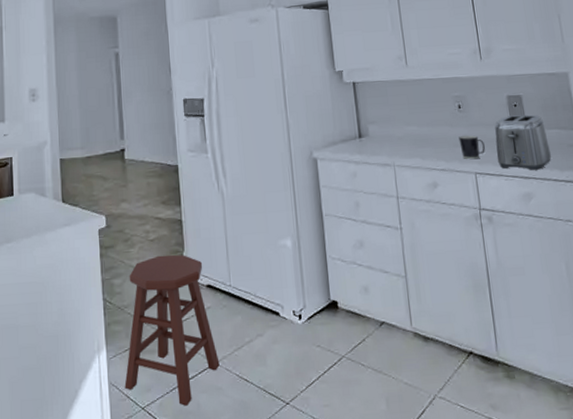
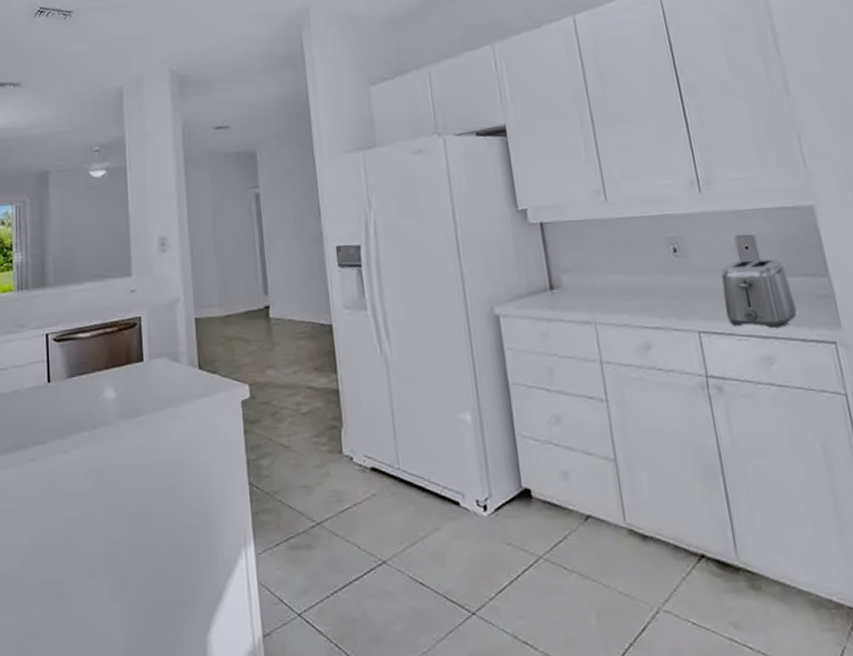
stool: present [124,255,220,406] -> none [276,431,389,613]
mug: present [458,135,485,160] -> none [675,285,710,316]

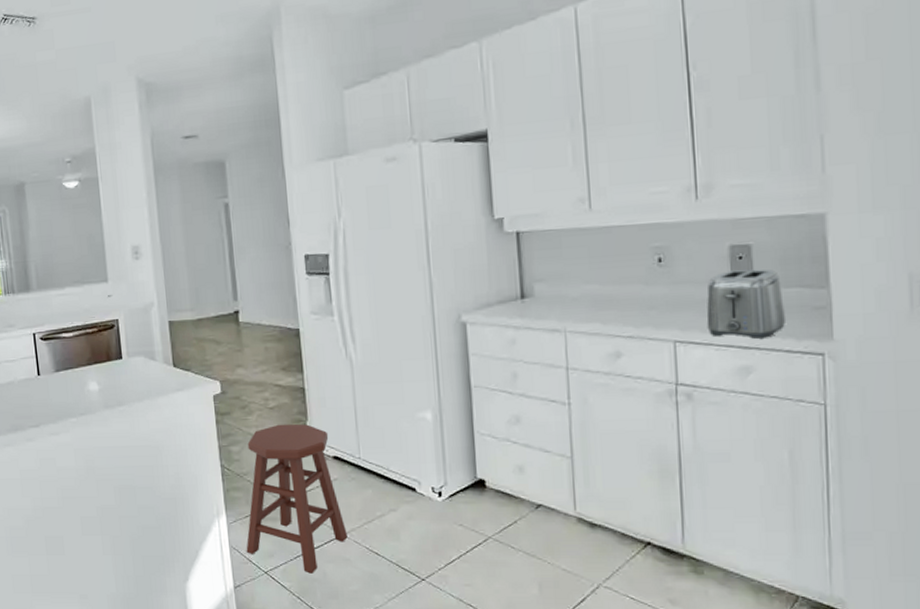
stool: none [276,431,389,613] -> present [246,424,348,574]

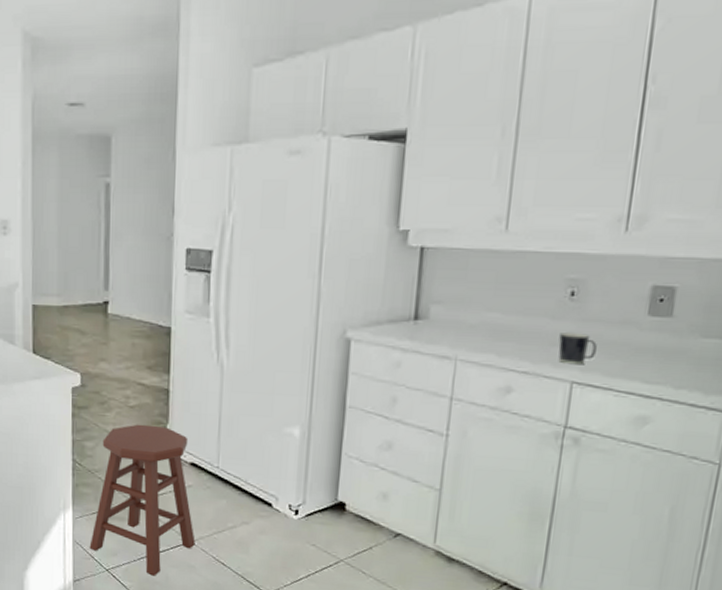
mug: none [655,295,691,325] -> present [558,333,597,365]
toaster: present [706,269,787,340] -> none [609,313,701,390]

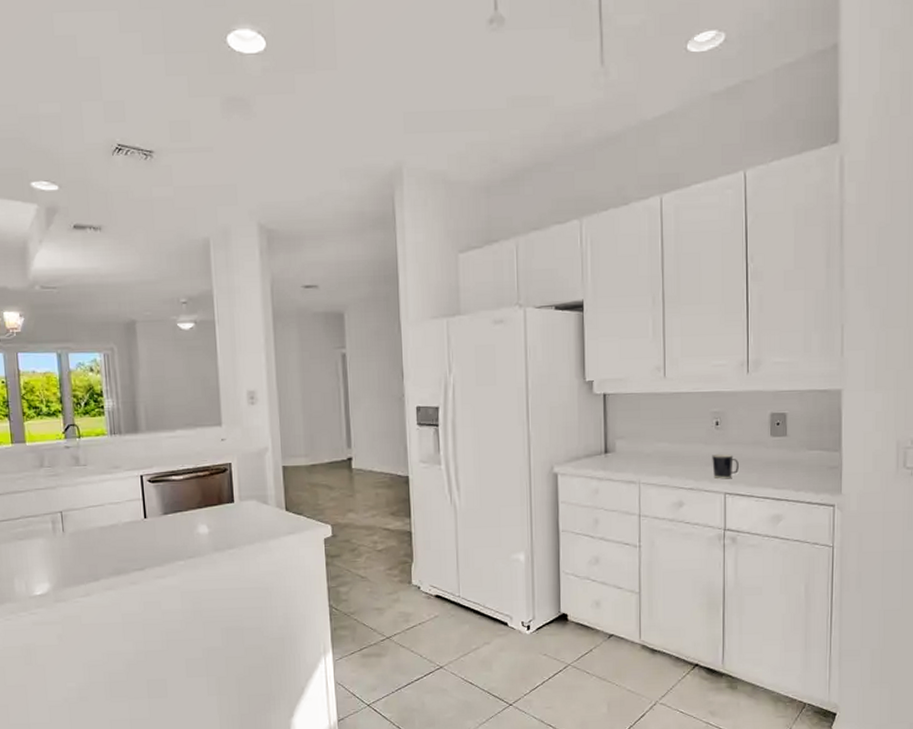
stool: present [89,424,195,576] -> none [350,565,445,704]

